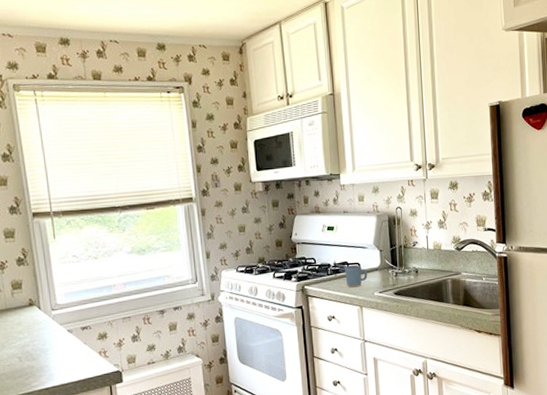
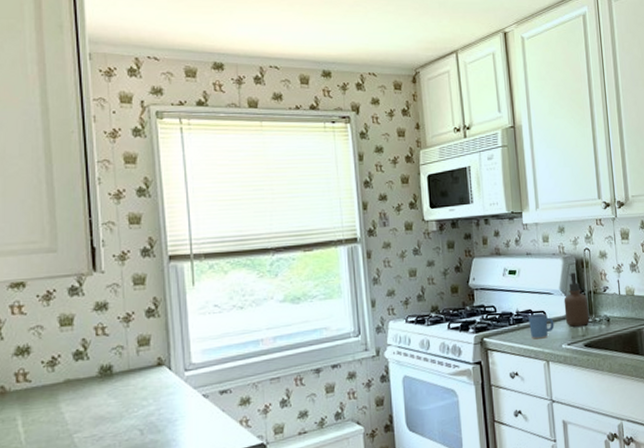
soap dispenser: none [376,229,400,277] -> present [564,272,590,327]

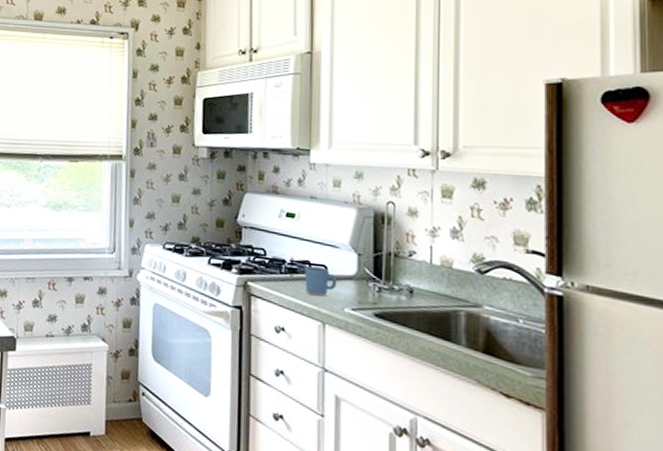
soap dispenser: present [564,272,590,327] -> none [352,227,386,292]

